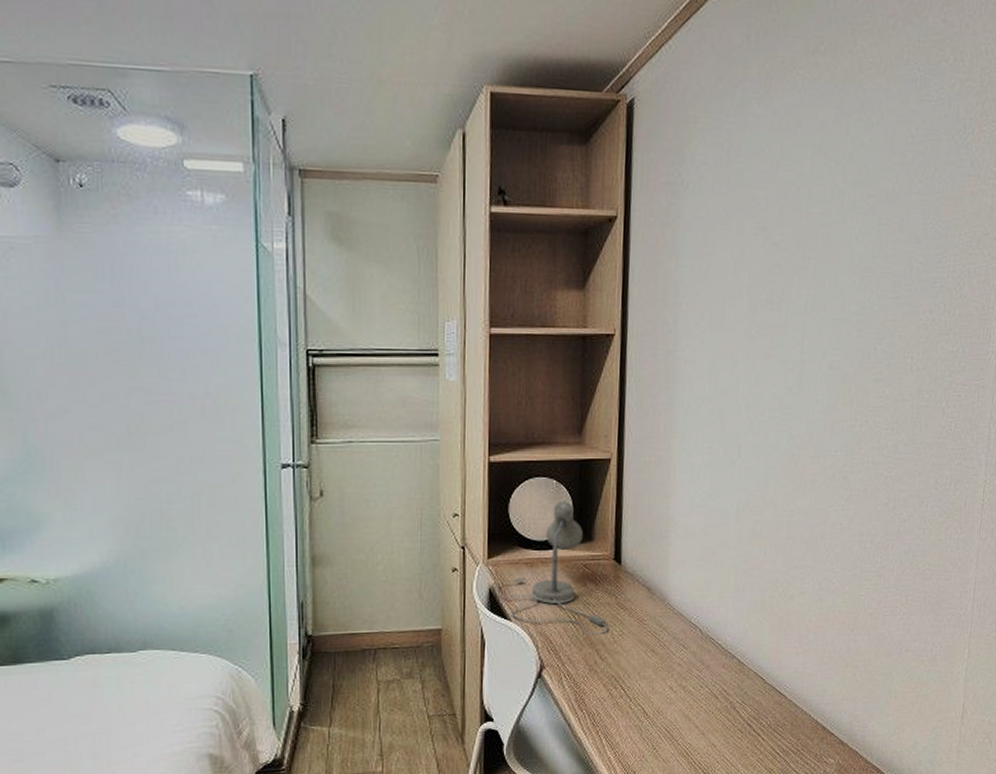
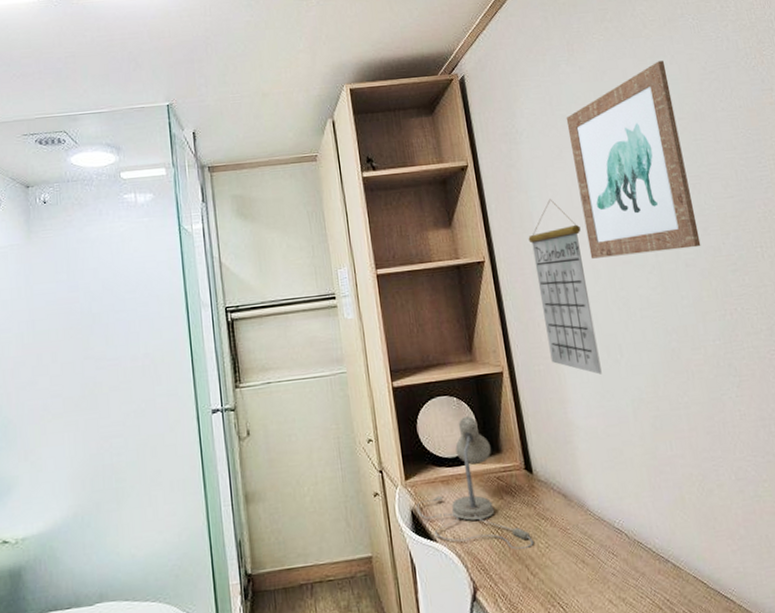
calendar: none [664,271,728,473] -> present [528,199,602,375]
wall art: none [731,118,871,349] -> present [566,61,701,259]

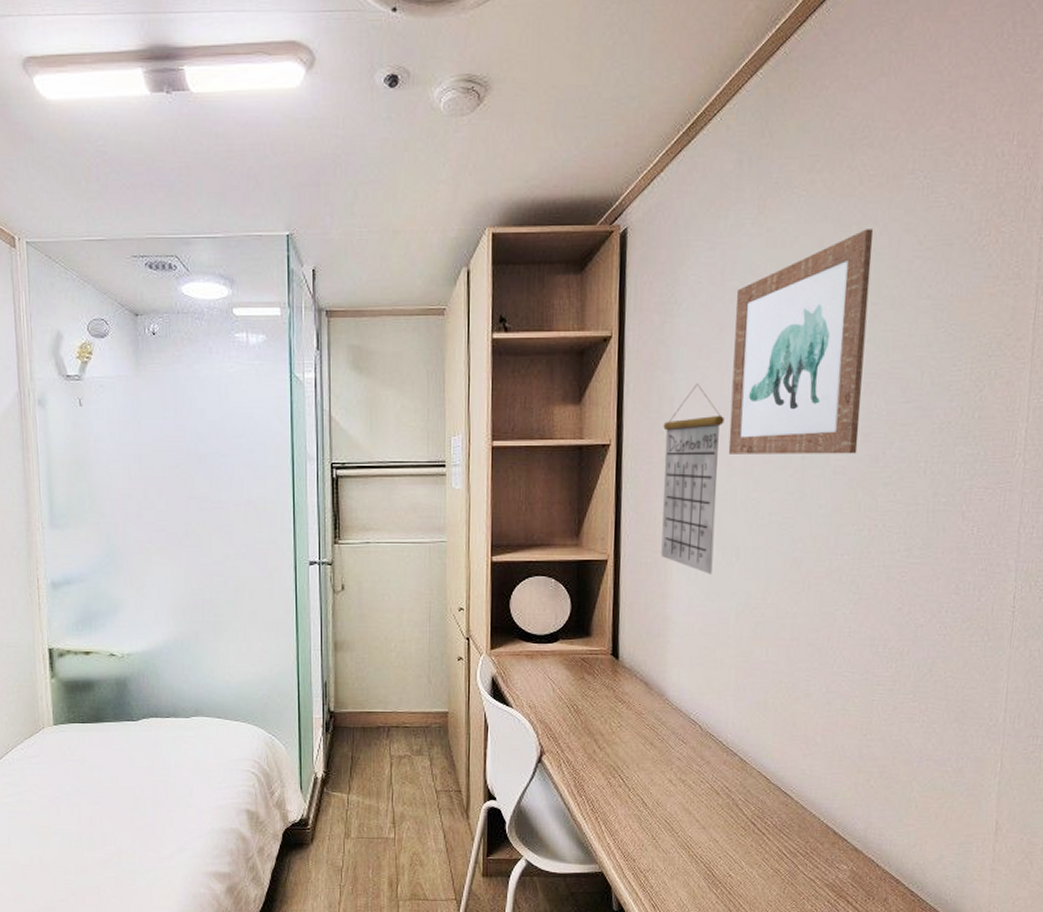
desk lamp: present [416,416,534,550] -> none [498,598,606,725]

